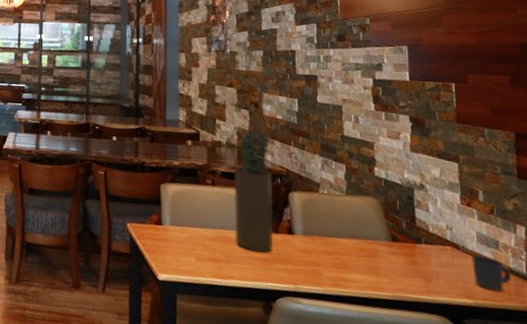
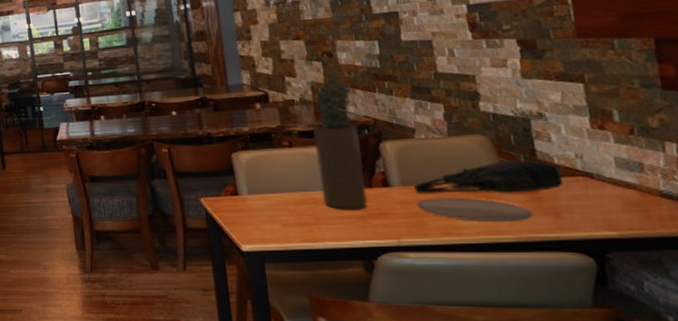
tote bag: none [312,223,436,256] -> present [412,159,564,194]
plate: none [314,249,409,281] -> present [416,197,534,223]
mug: present [472,256,511,292] -> none [610,183,663,218]

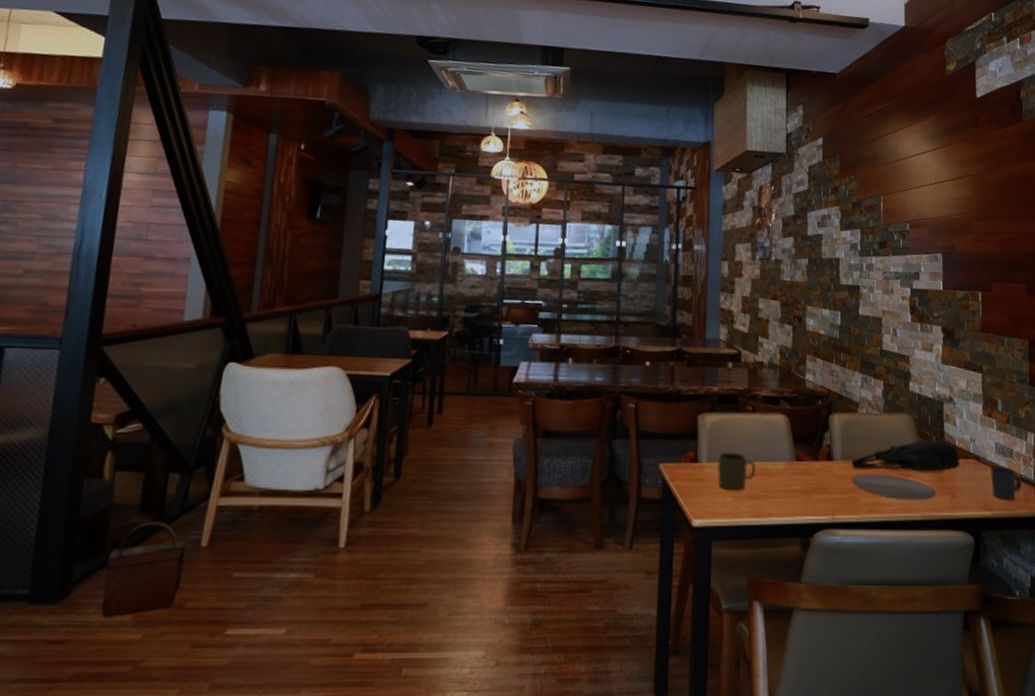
mug: none [259,184,301,219] -> present [717,452,755,491]
vase: present [313,68,367,210] -> none [774,334,814,484]
mug: none [610,183,663,218] -> present [990,467,1022,500]

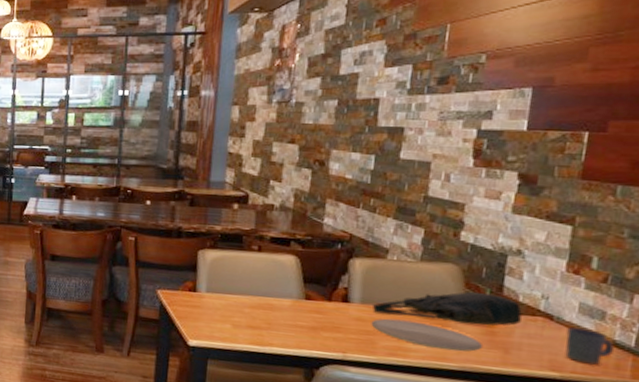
mug: present [717,452,755,491] -> none [216,285,258,320]

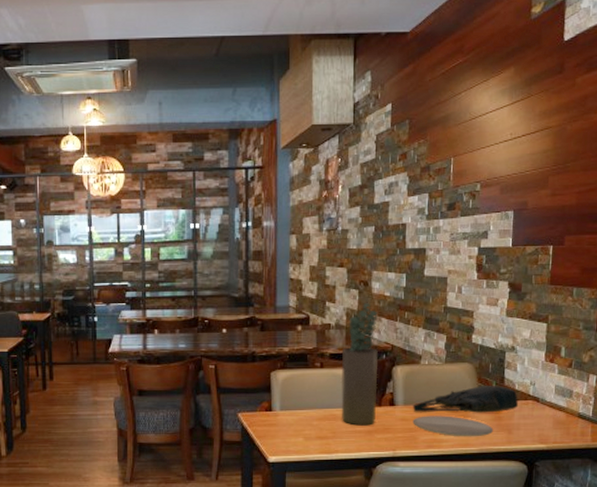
vase: none [279,178,335,321] -> present [340,297,378,426]
mug: present [565,327,614,365] -> none [548,406,579,434]

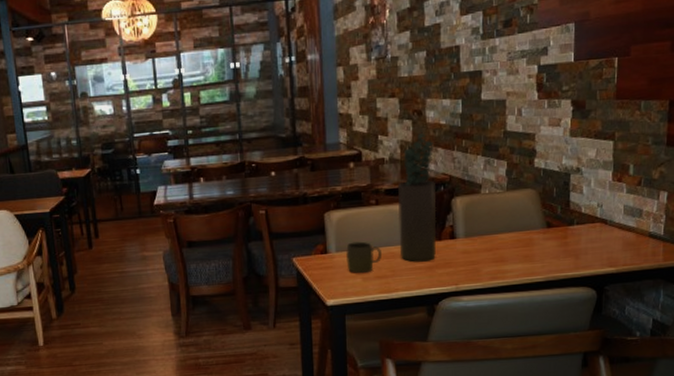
mug: none [290,402,323,433] -> present [346,241,381,274]
tote bag: present [412,385,519,413] -> none [473,210,586,244]
plate: present [412,415,494,437] -> none [475,245,560,266]

